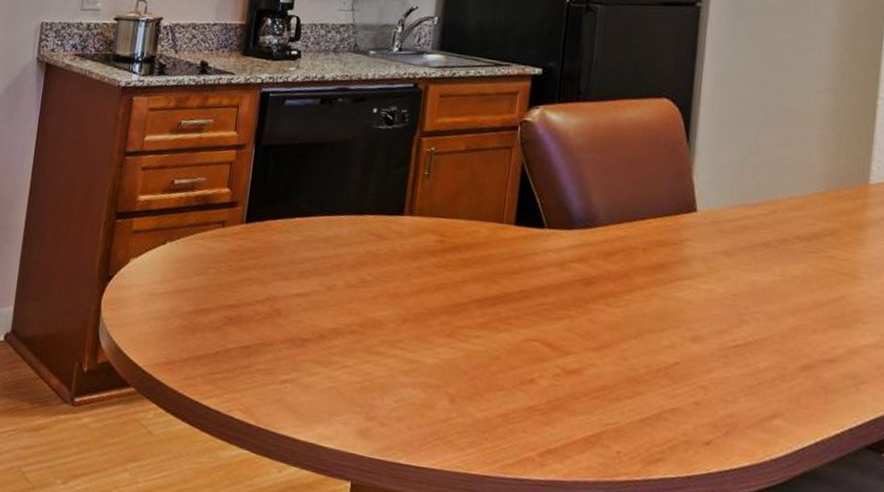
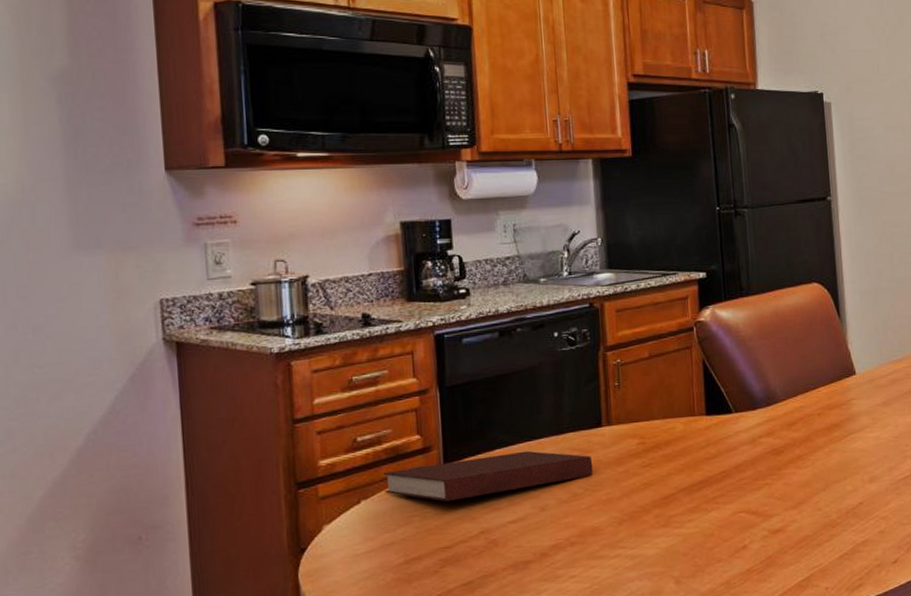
notebook: none [188,218,388,265] -> present [383,450,593,502]

